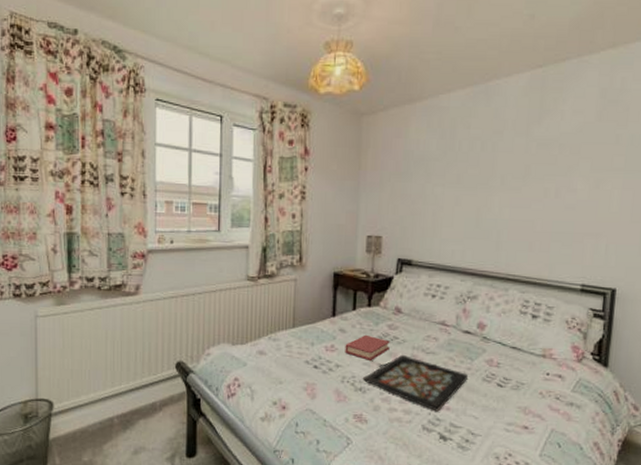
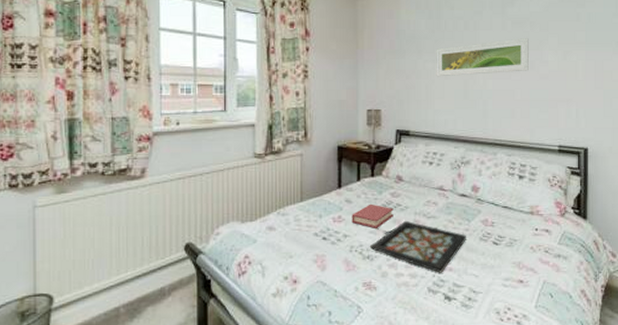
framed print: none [445,162,556,203] -> present [436,38,529,77]

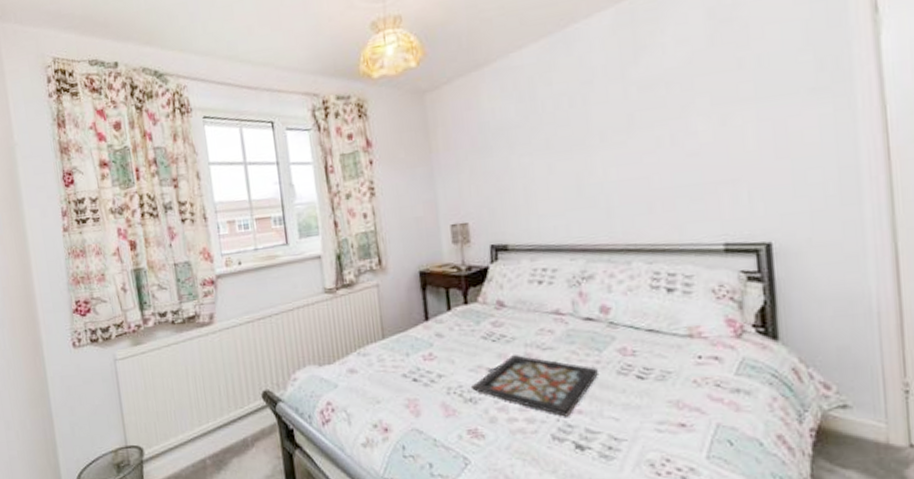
book: present [352,203,394,228] -> none [445,336,498,366]
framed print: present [436,38,529,77] -> none [533,105,669,174]

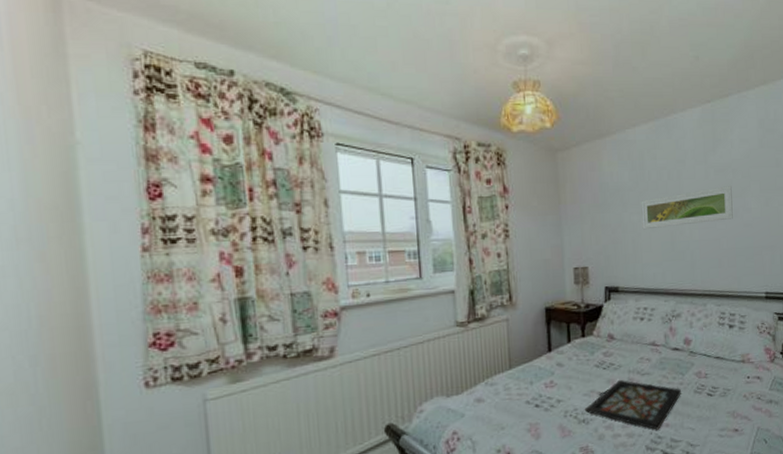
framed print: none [533,105,669,174] -> present [641,186,733,230]

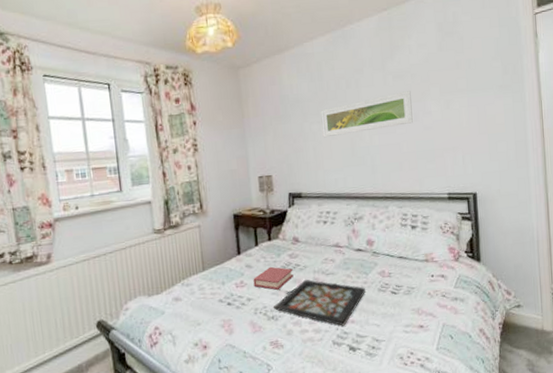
book: none [564,365,607,391] -> present [253,266,294,290]

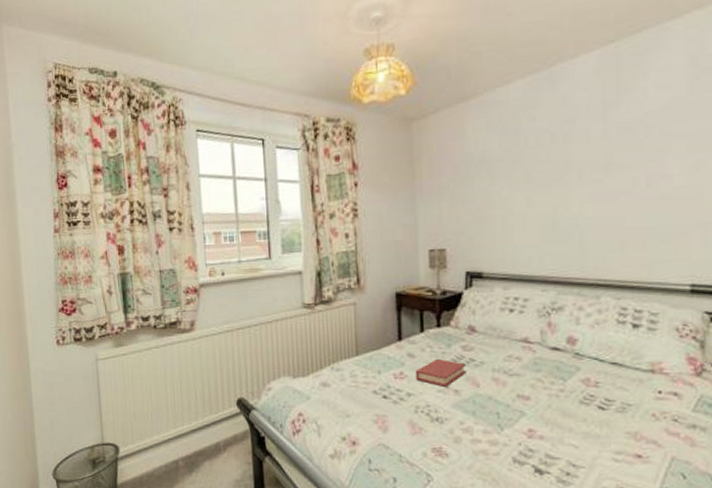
decorative tray: present [274,279,365,326] -> none [439,378,561,441]
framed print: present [320,91,413,138] -> none [513,147,644,206]

